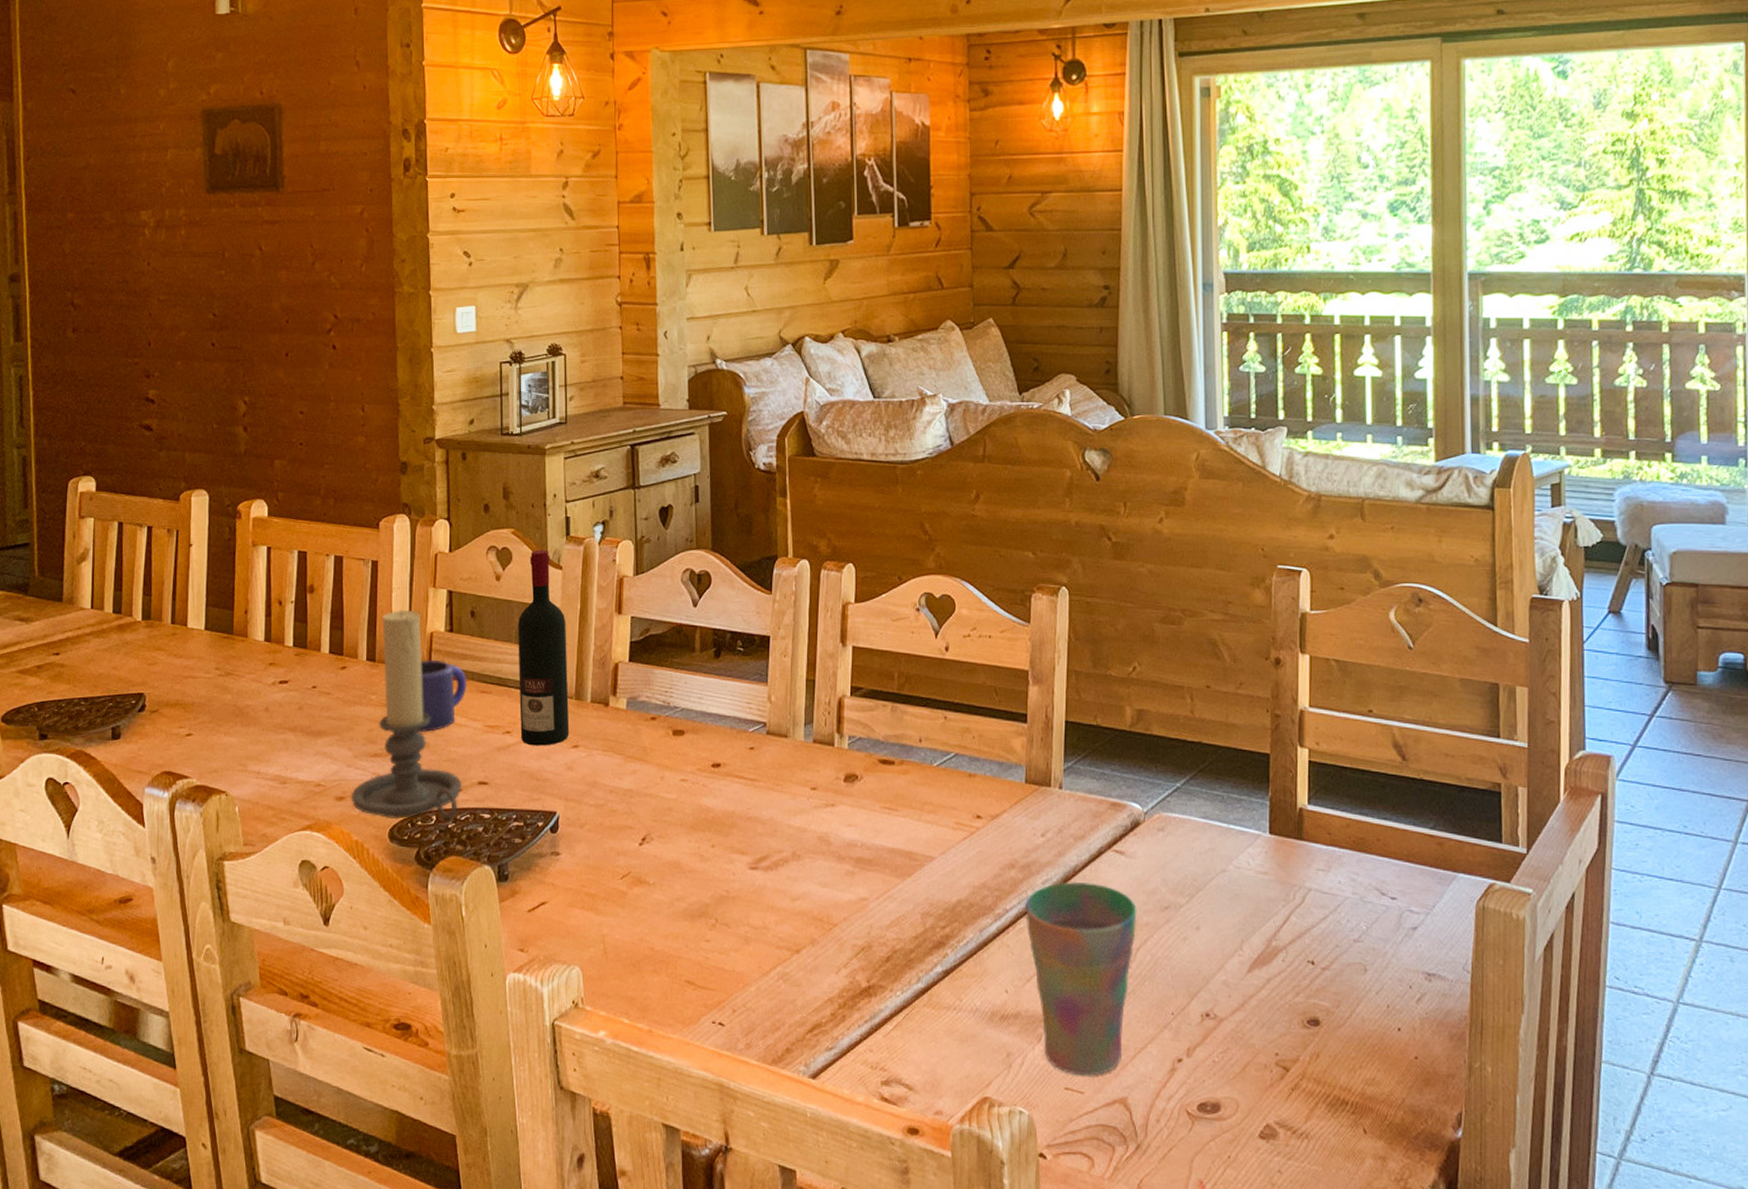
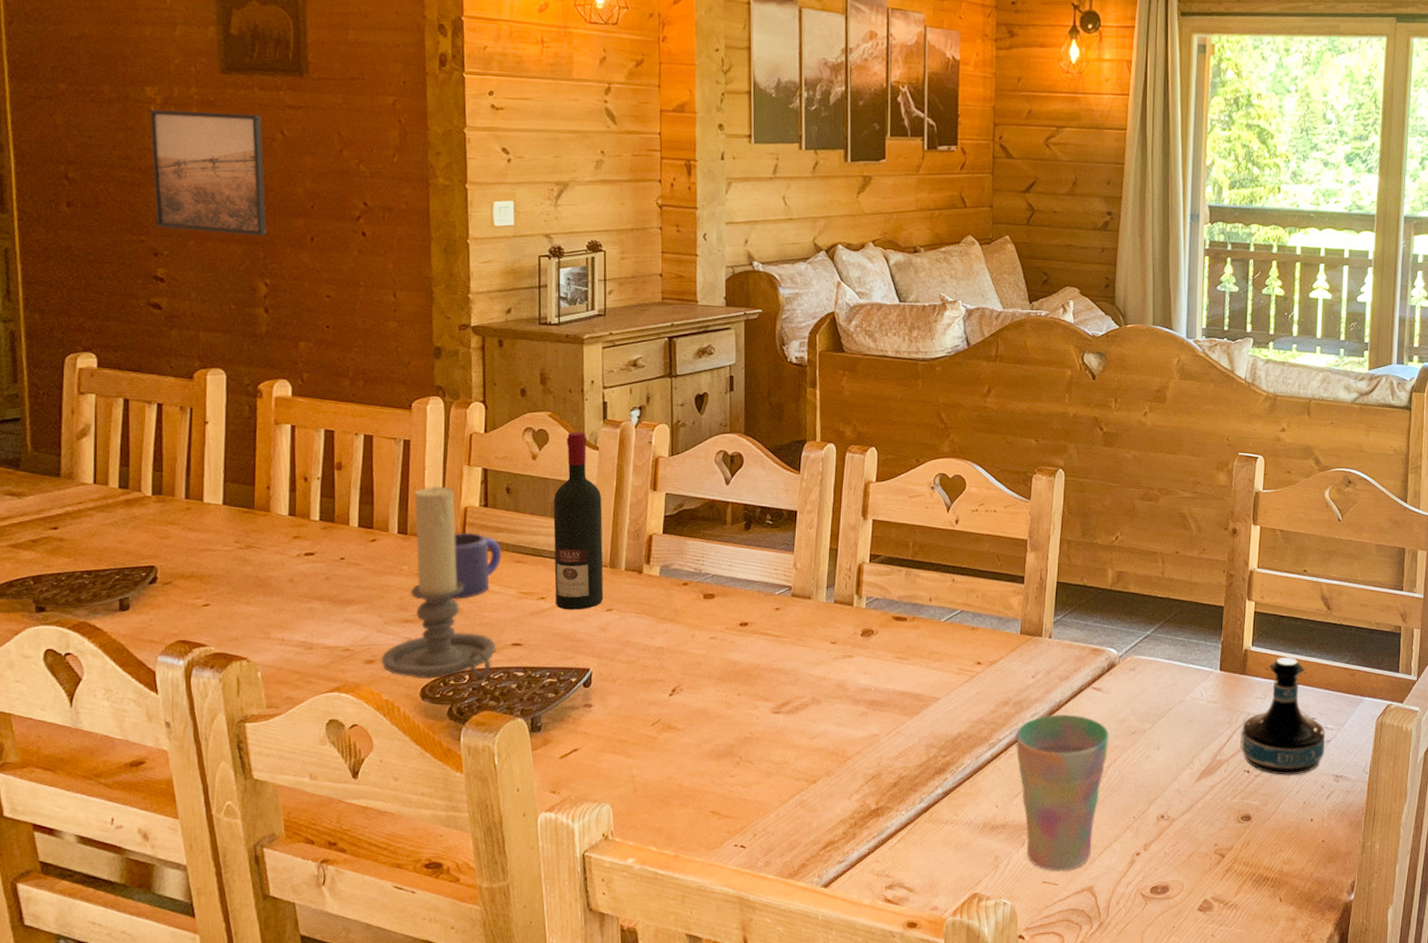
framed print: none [144,232,246,354] -> present [150,109,266,237]
tequila bottle: none [1300,818,1411,970] -> present [1240,657,1325,775]

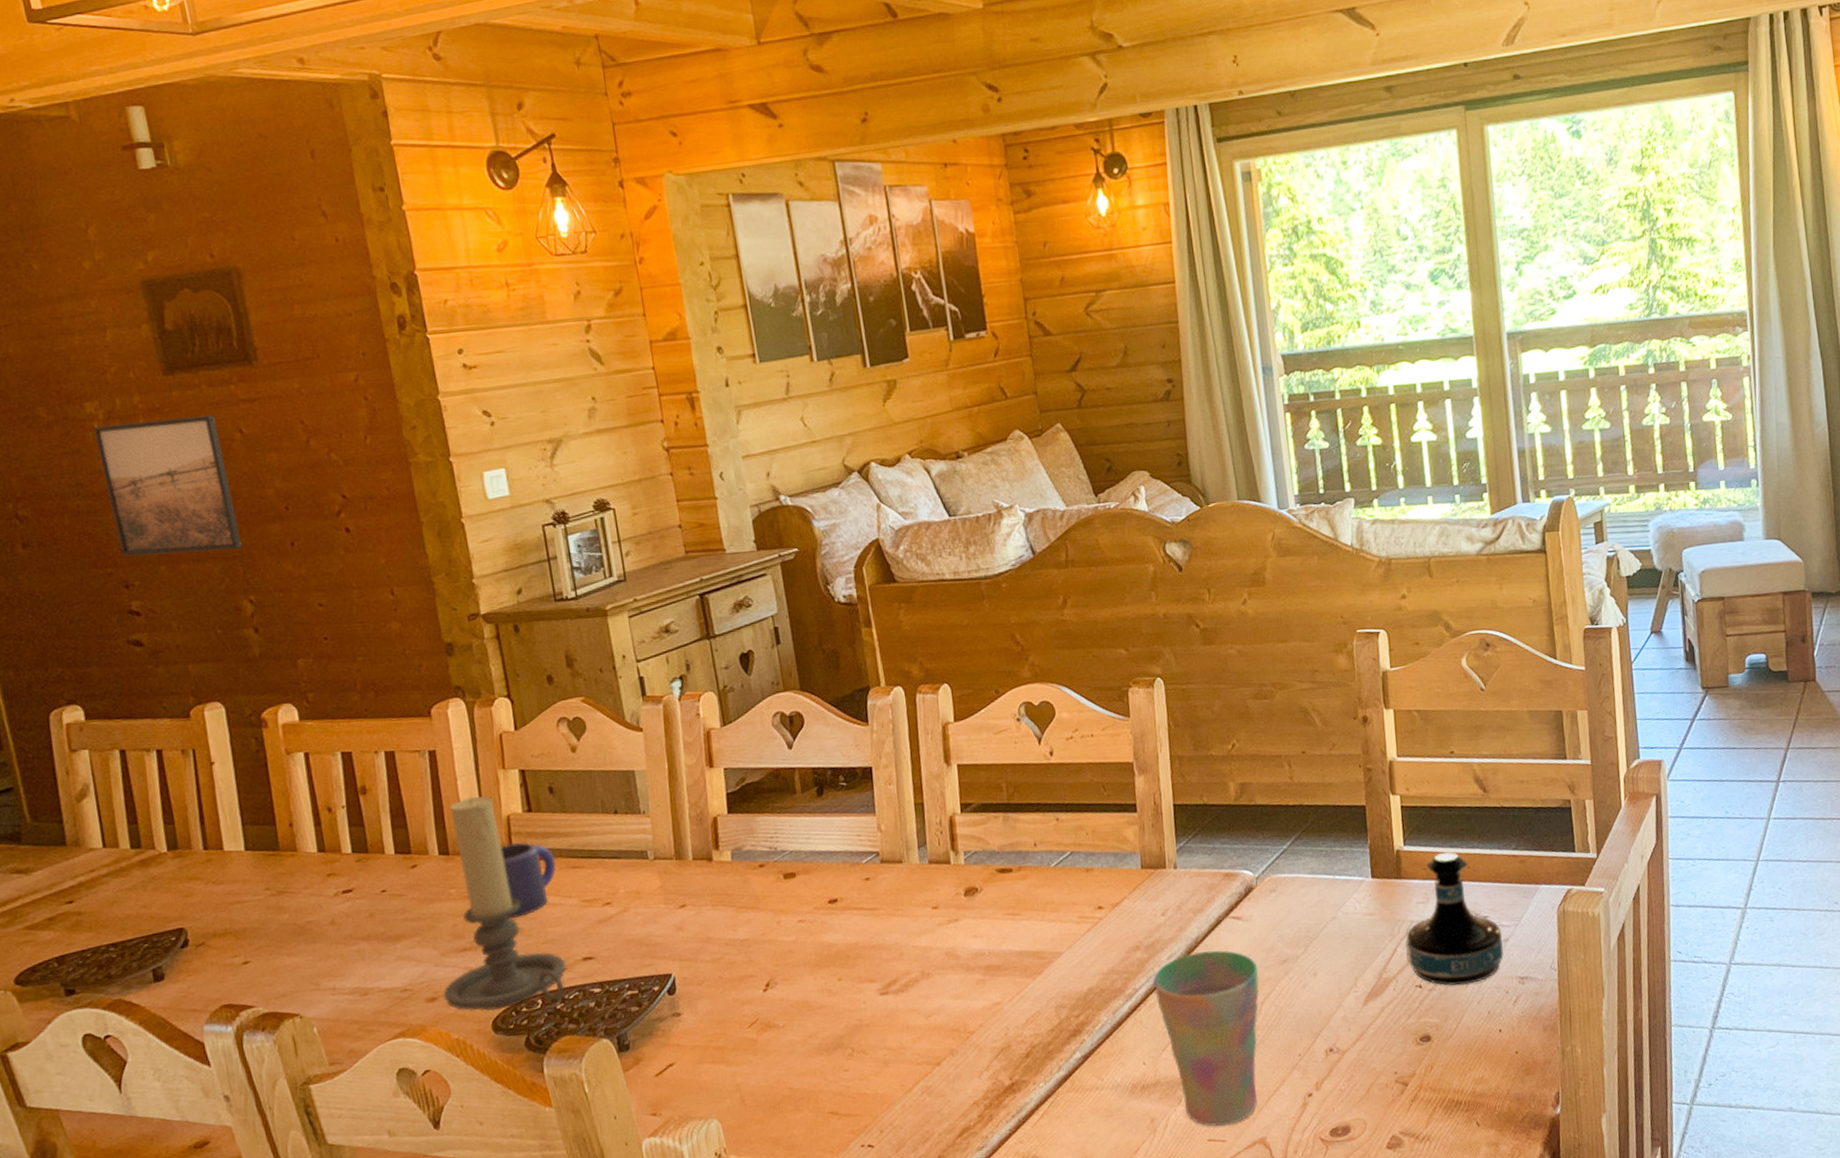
wine bottle: present [553,431,604,610] -> none [602,713,675,913]

